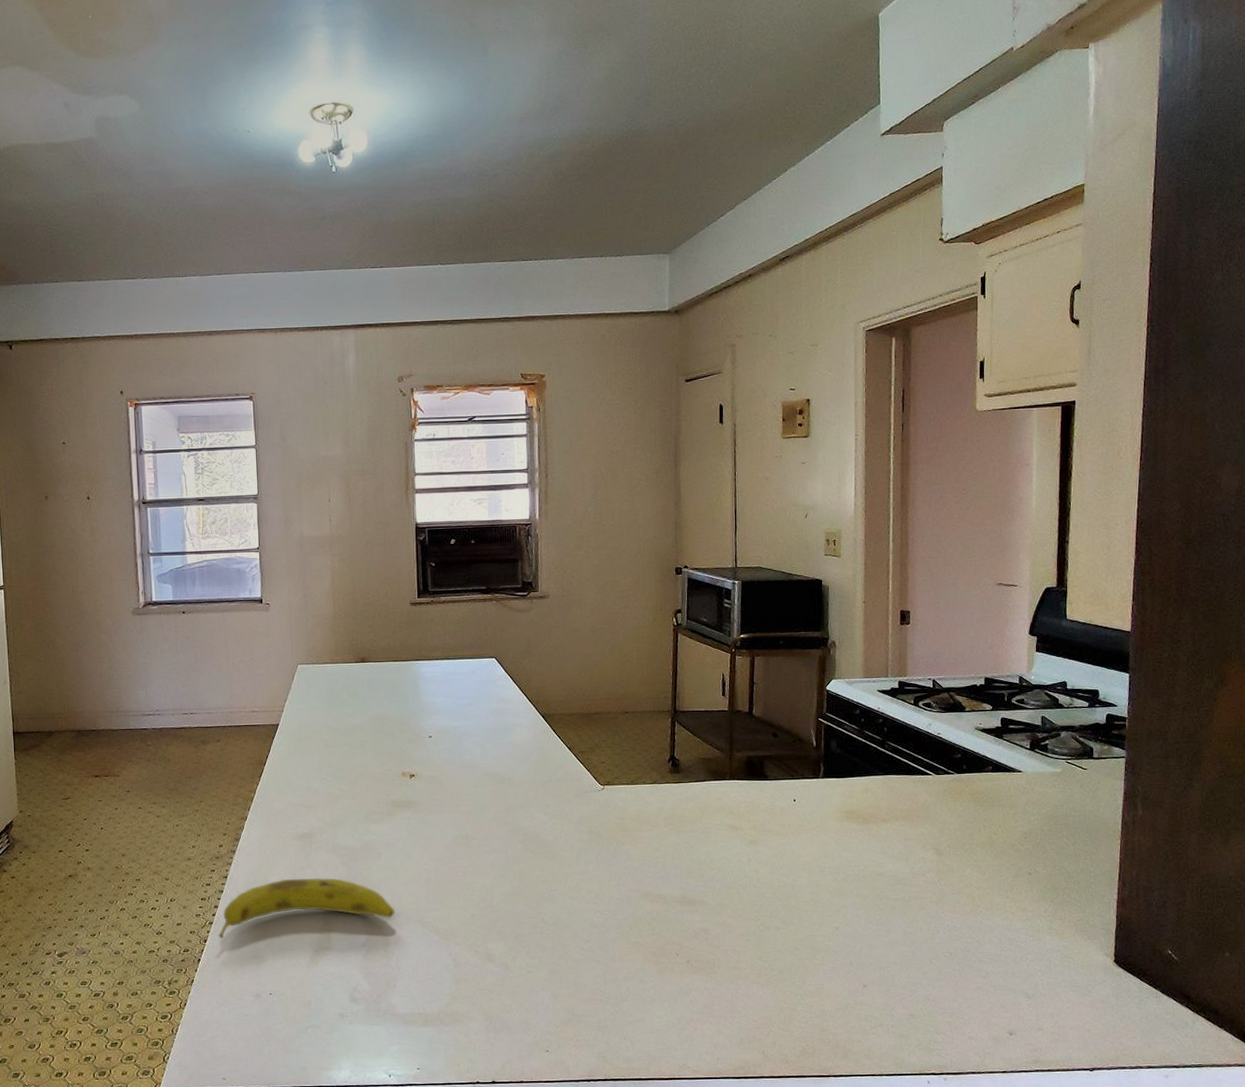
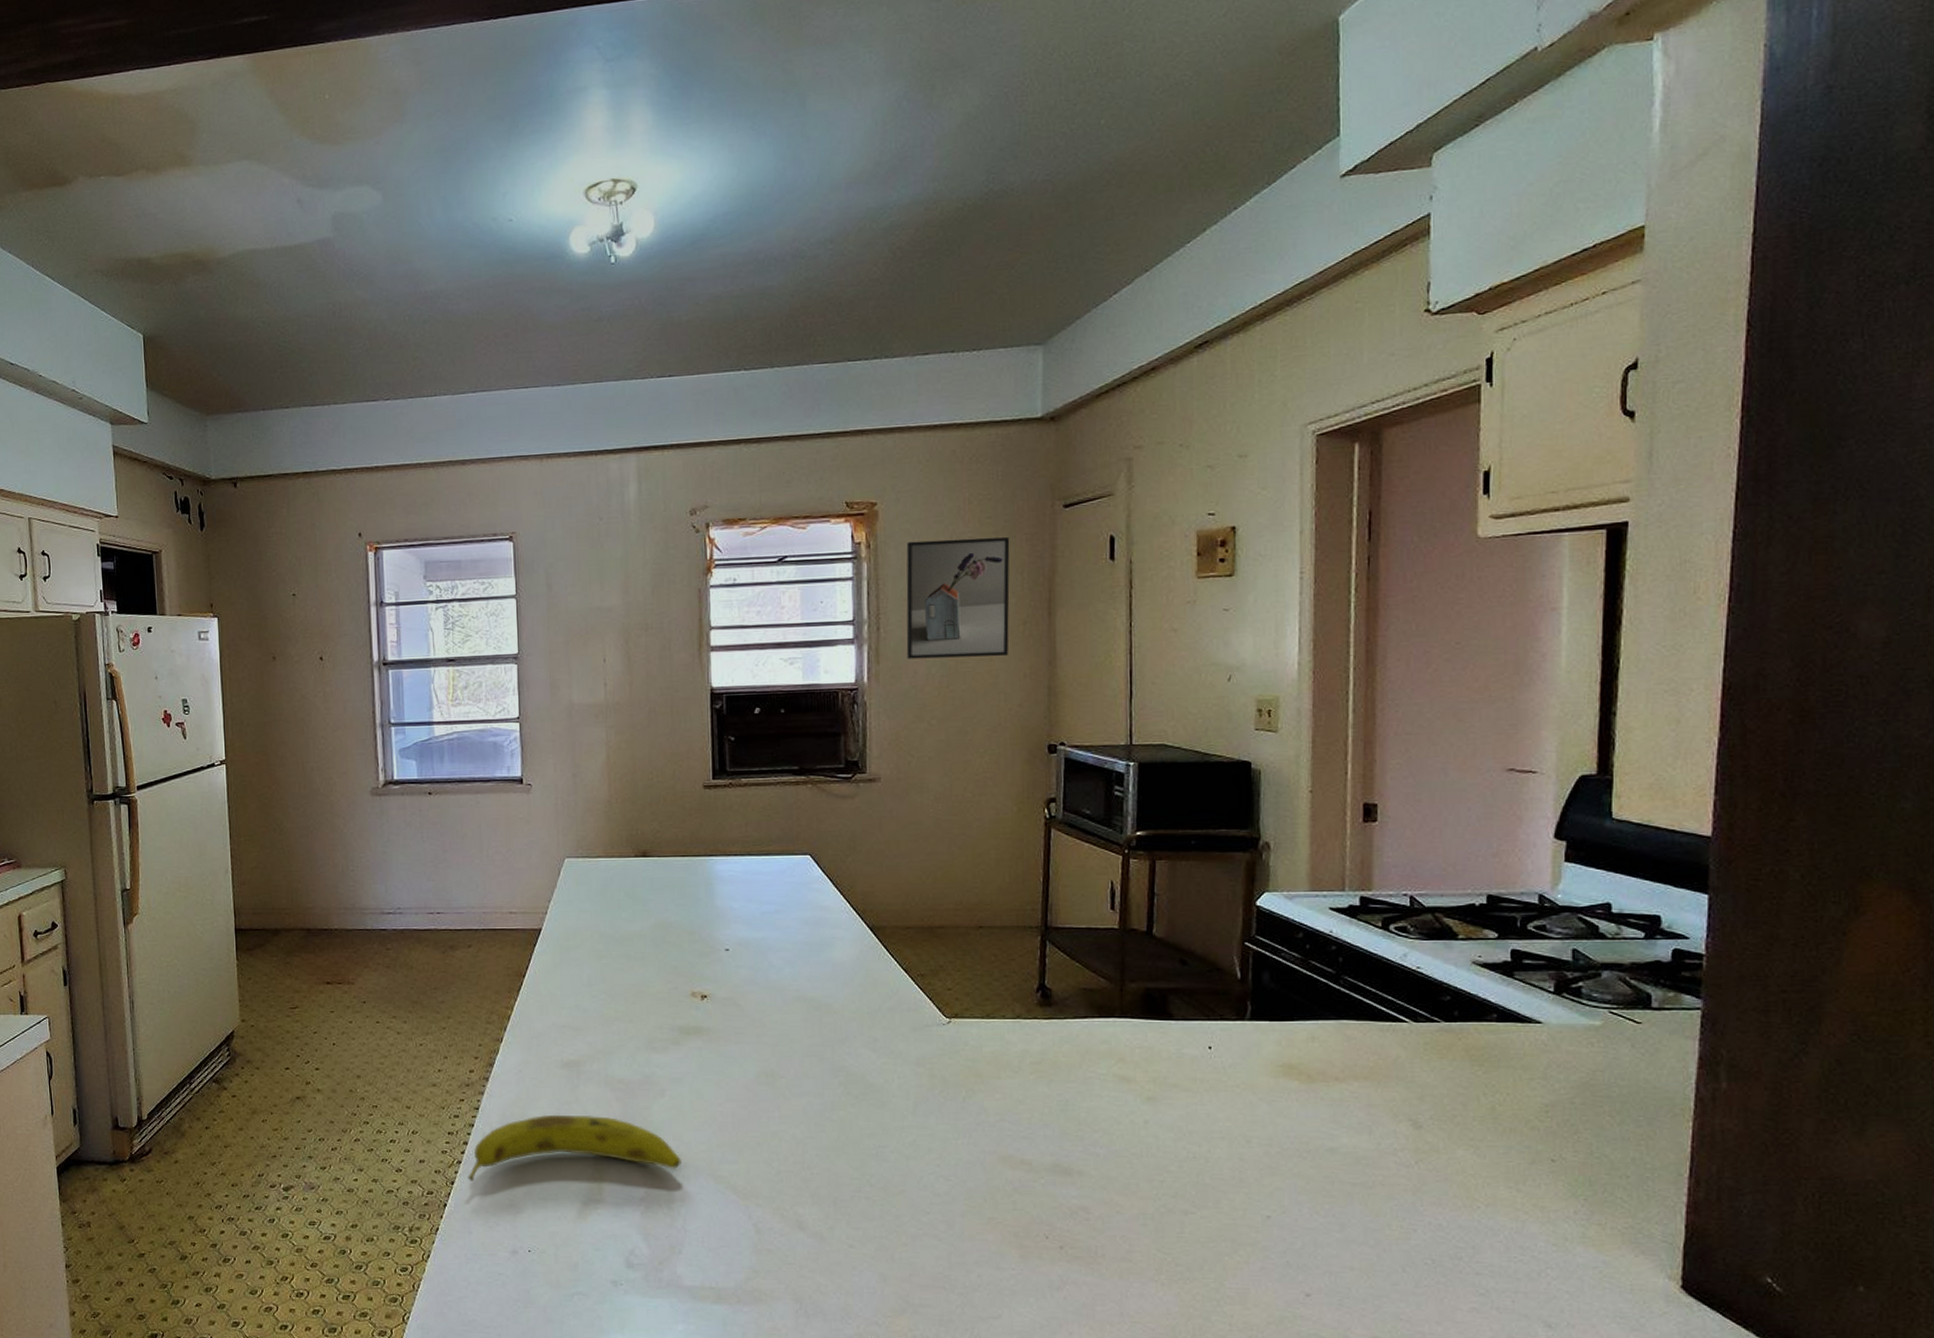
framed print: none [568,404,646,500] -> present [906,537,1010,659]

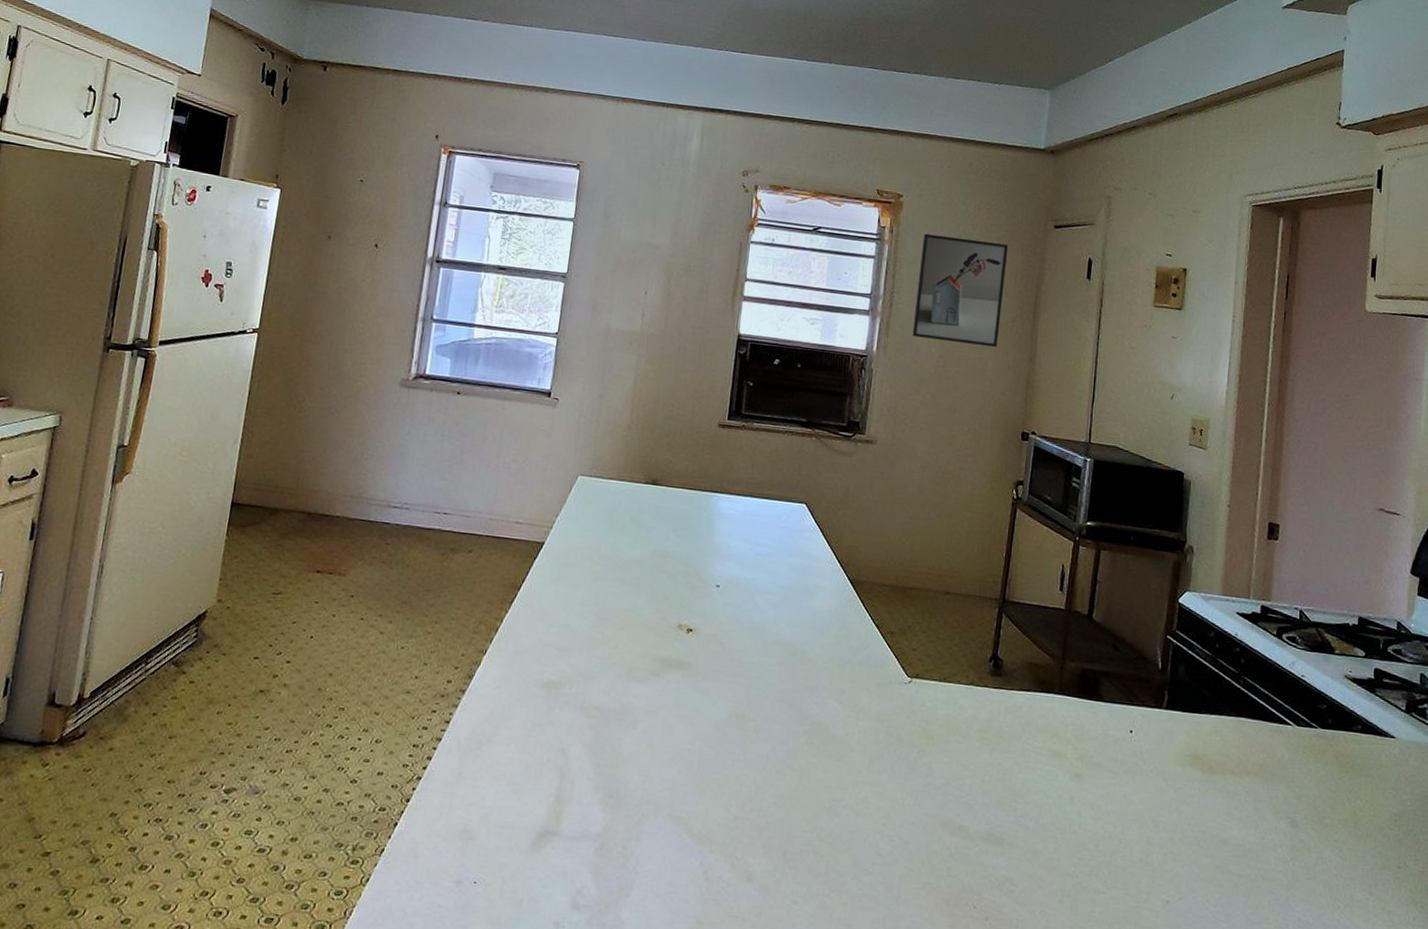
fruit: present [468,1114,681,1182] -> none [425,735,644,806]

